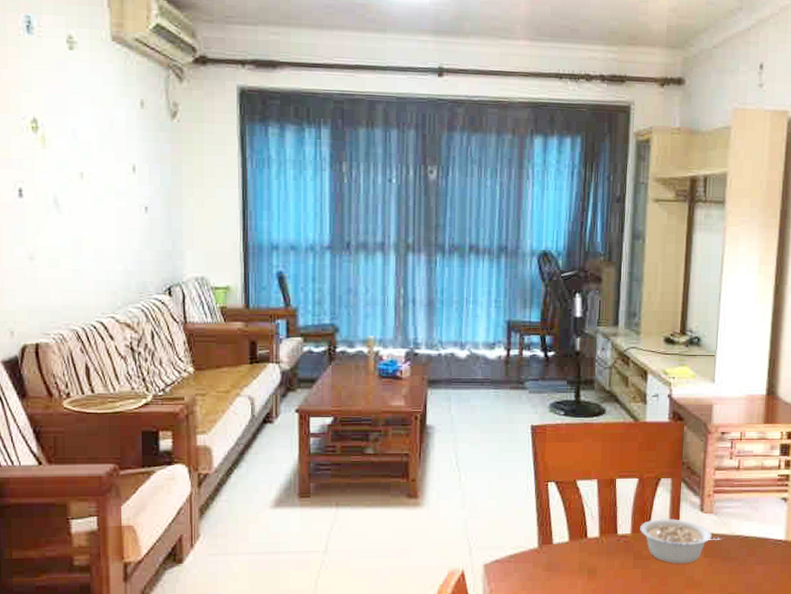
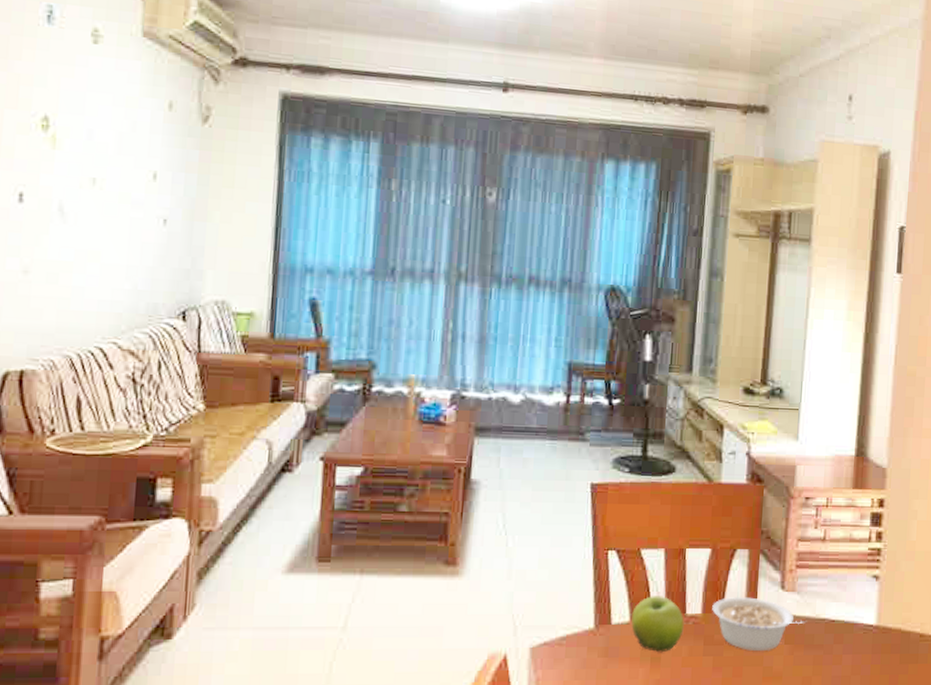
fruit: none [570,519,616,567] -> present [631,596,684,653]

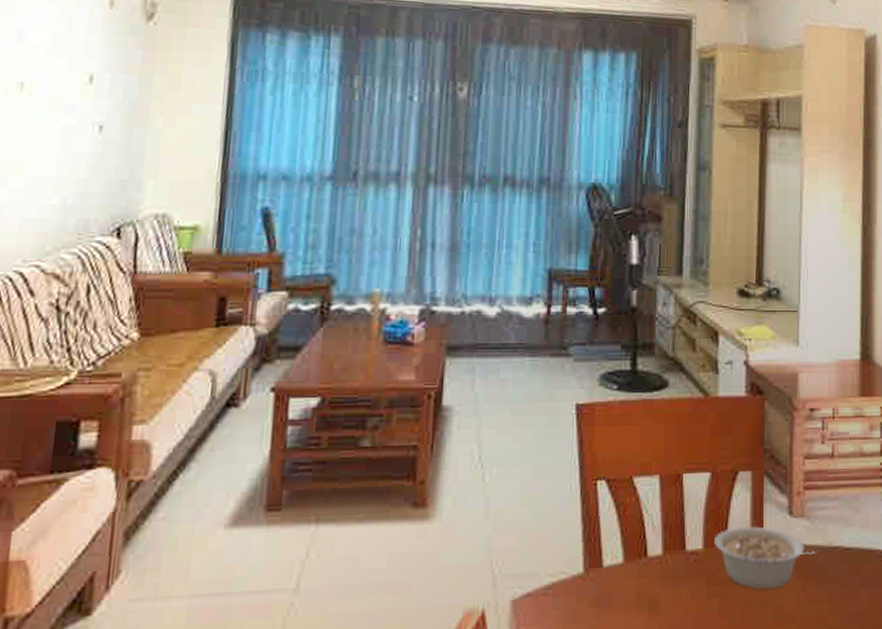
fruit: present [631,596,684,653] -> none [625,530,684,598]

